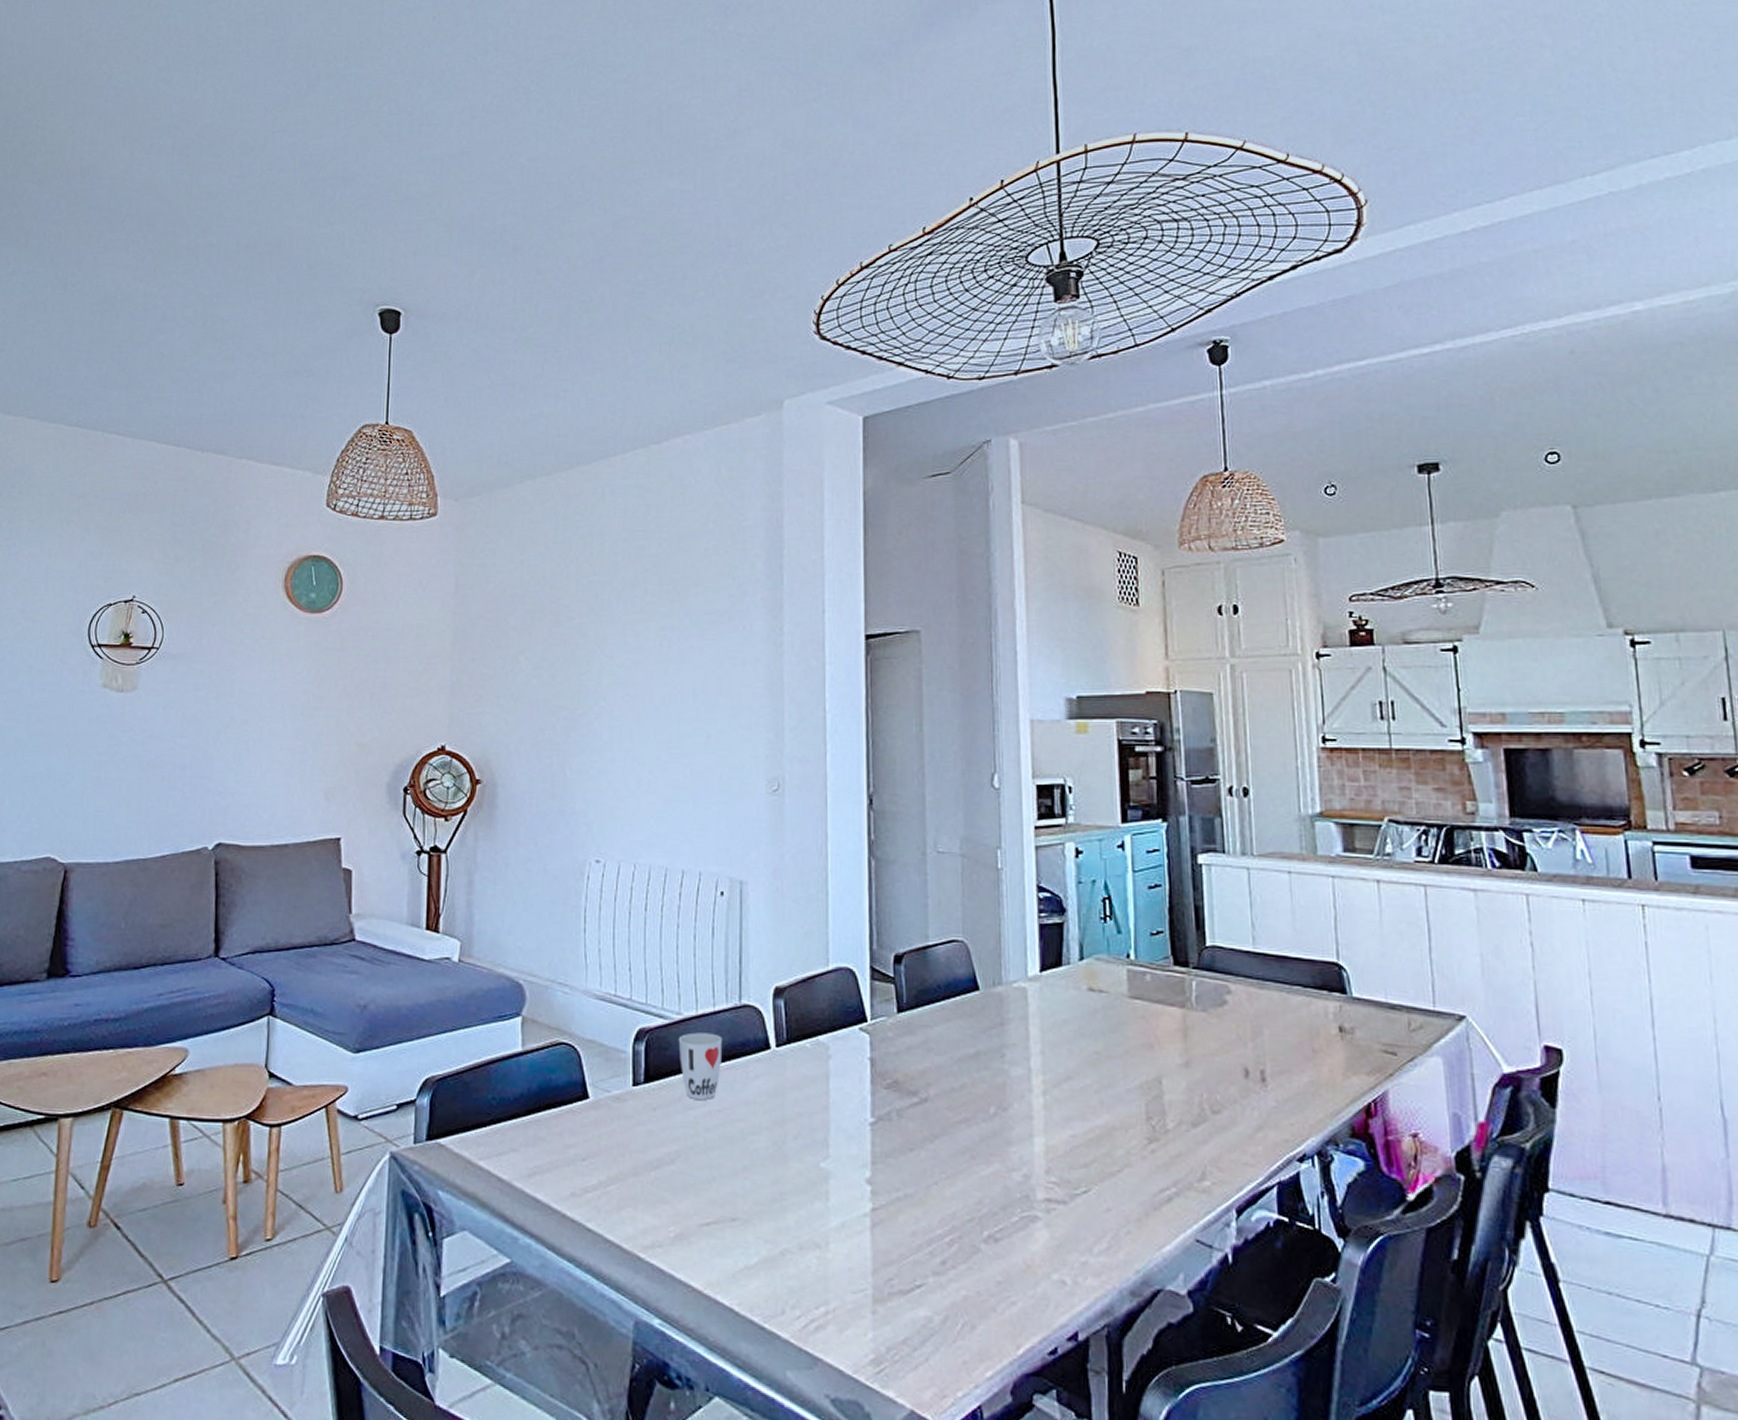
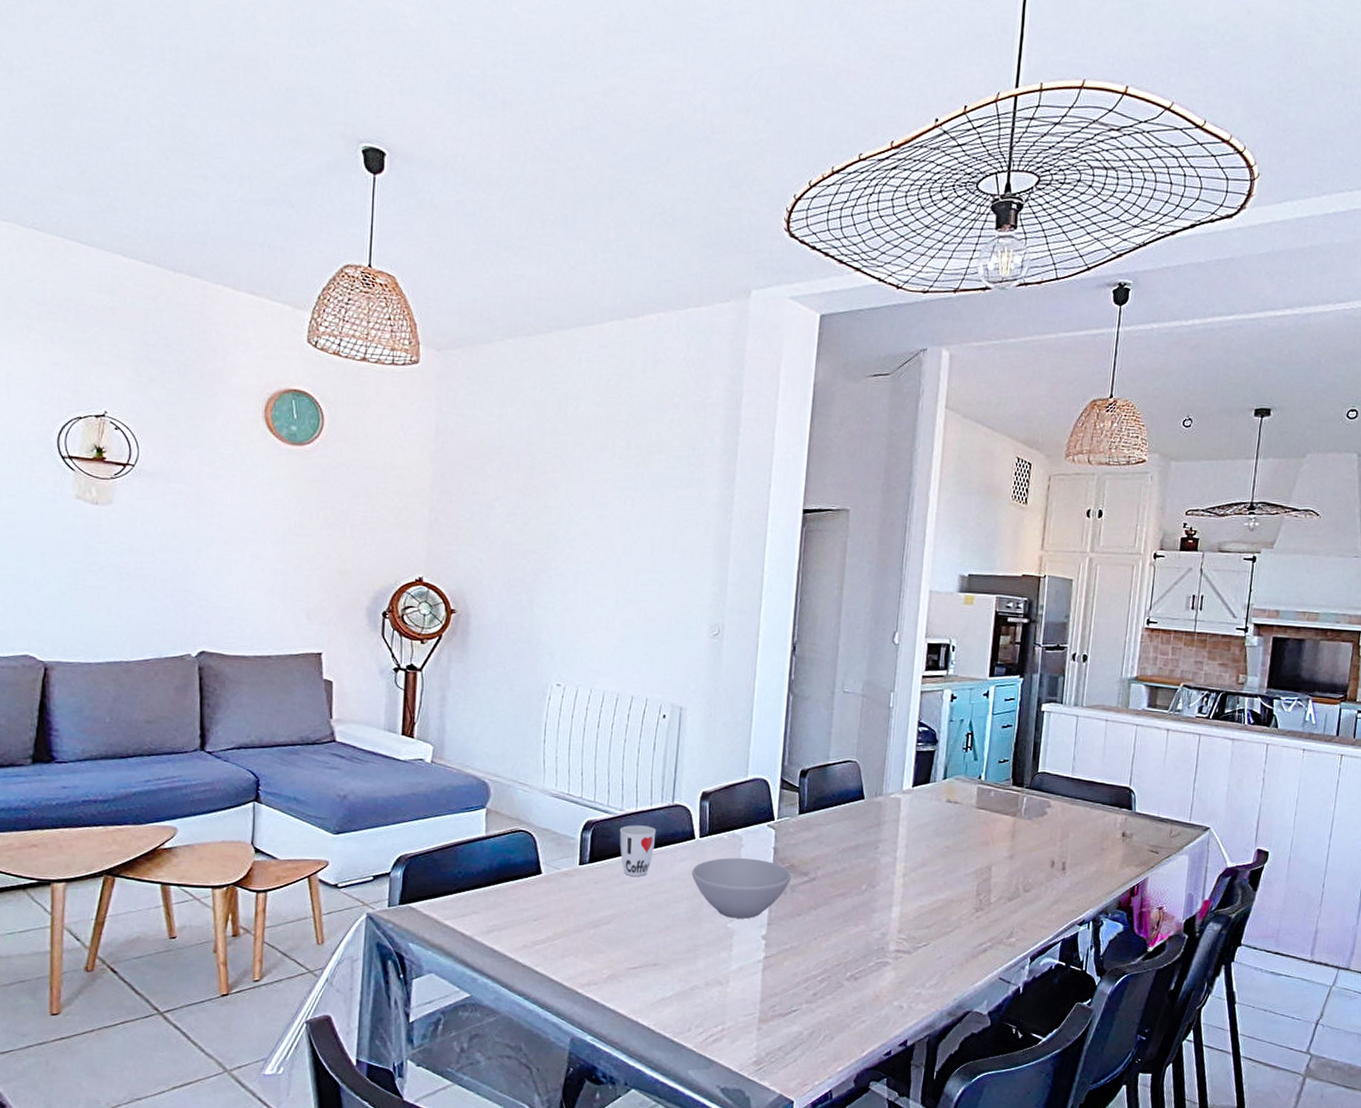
bowl: none [770,1072,896,1156] -> present [692,857,792,919]

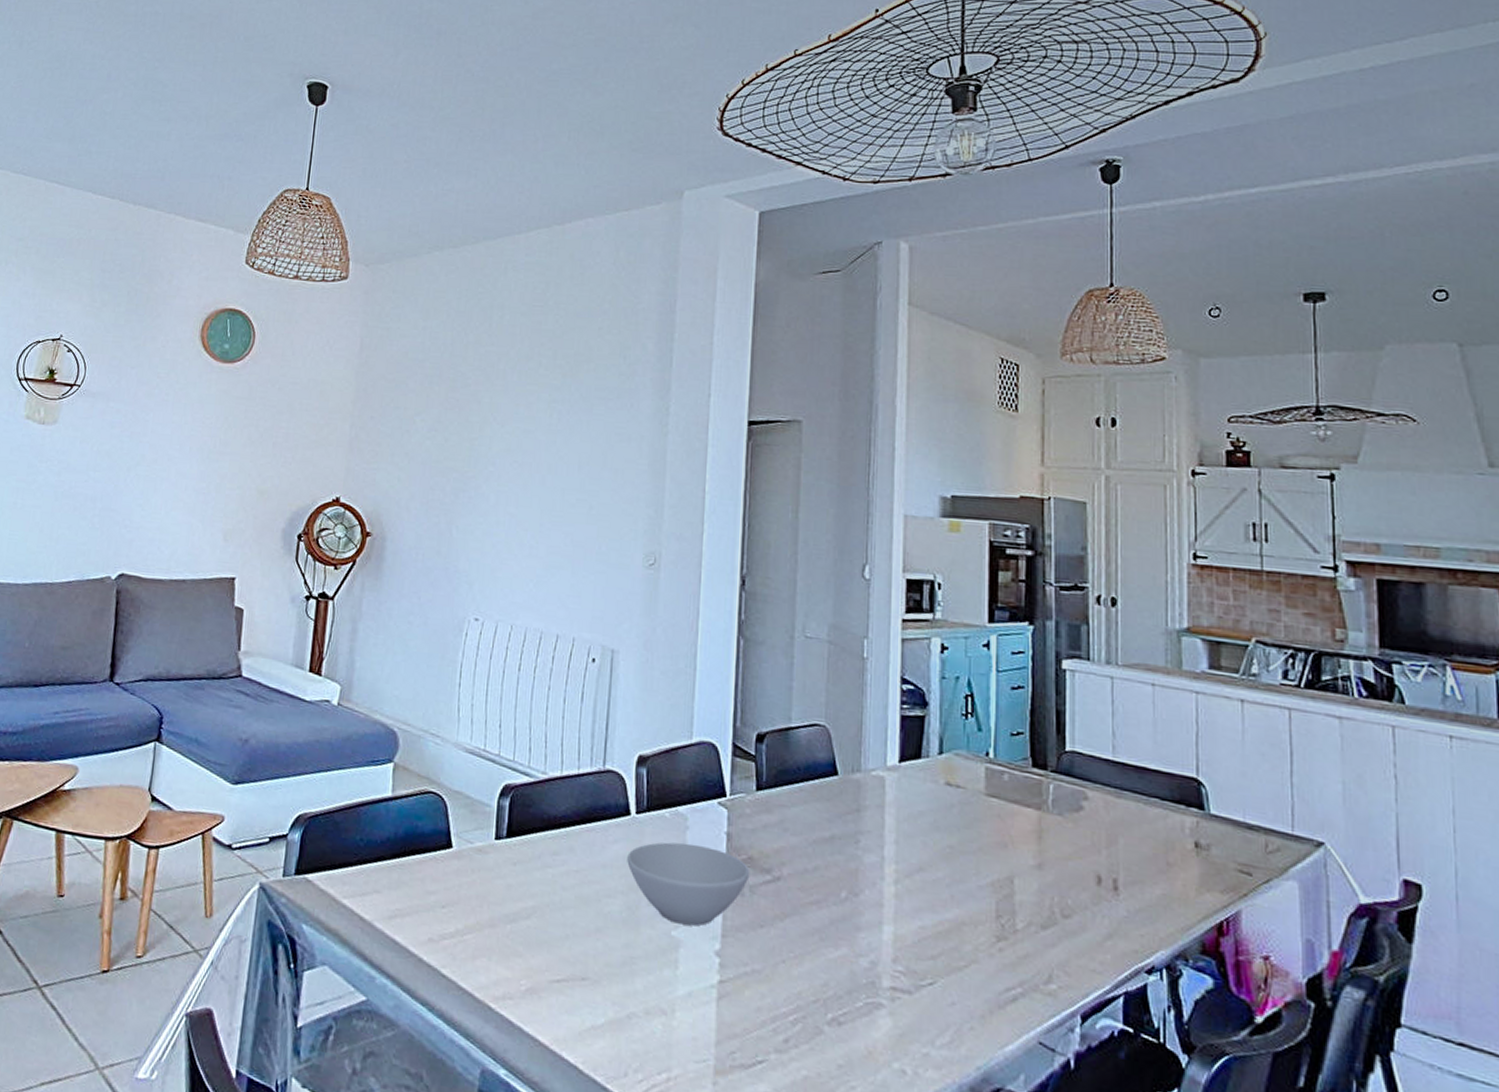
cup: present [619,825,657,876] -> none [541,792,585,859]

